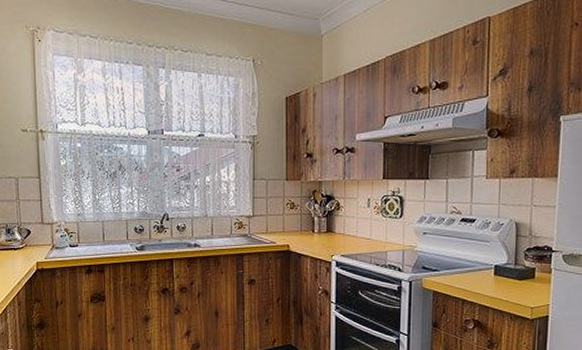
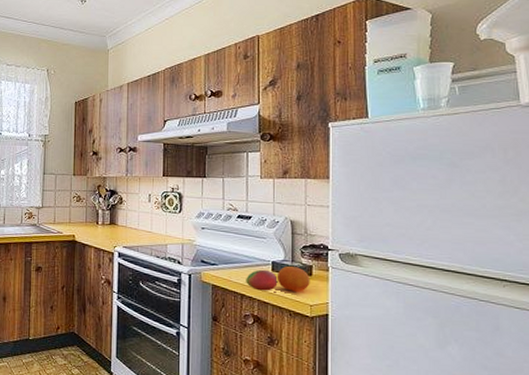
fruit: none [467,273,500,295] -> present [246,269,278,291]
fruit: none [499,270,533,295] -> present [276,266,310,292]

